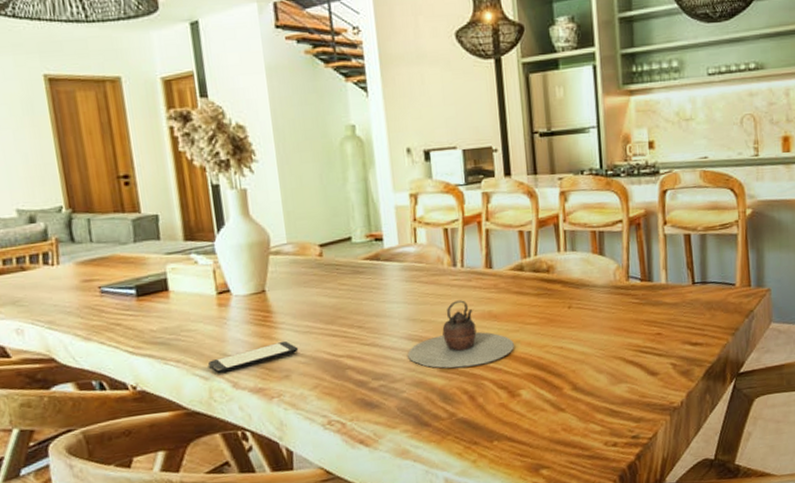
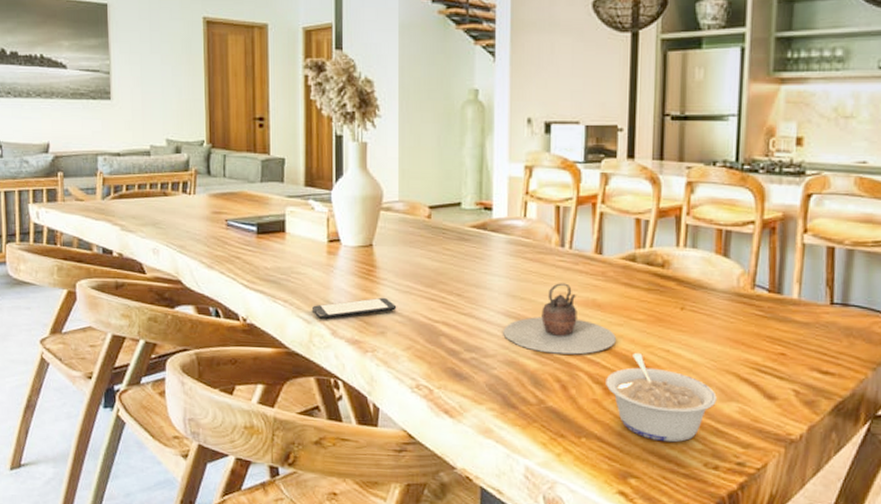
legume: none [509,353,609,431] -> present [606,352,717,443]

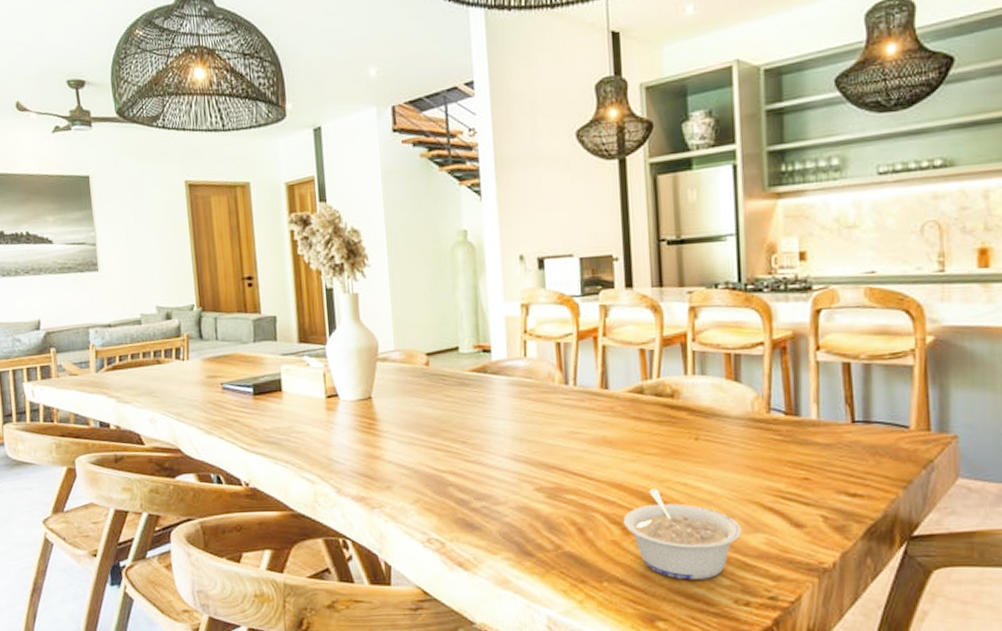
smartphone: present [311,297,397,320] -> none [314,450,401,479]
teapot: present [503,283,616,355] -> none [512,421,630,496]

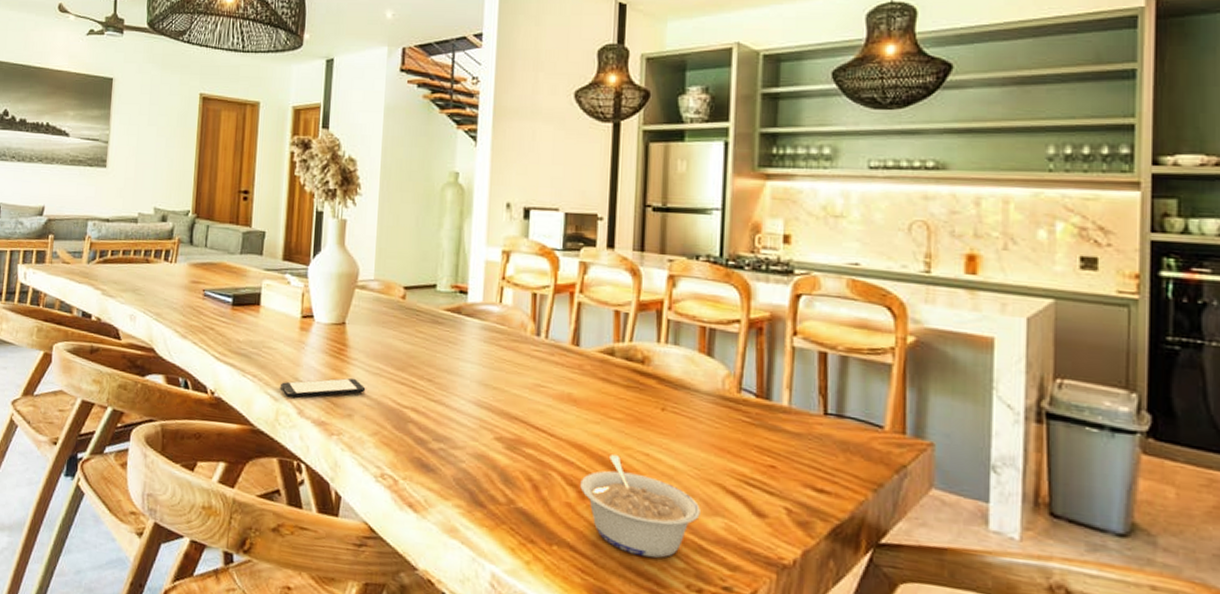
smartphone: none [314,450,401,479] -> present [280,377,366,398]

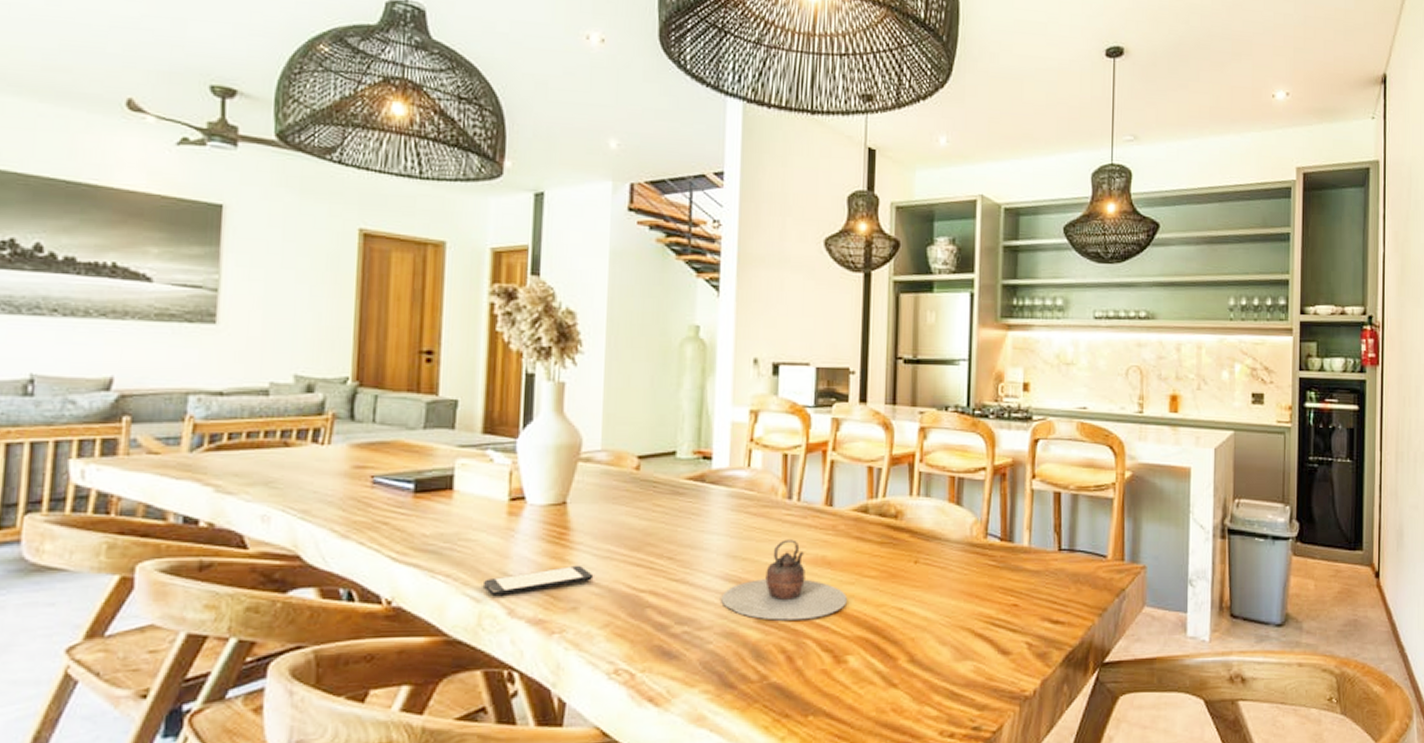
teapot: none [473,374,592,452] -> present [721,539,847,620]
legume: present [580,454,700,559] -> none [836,612,952,712]

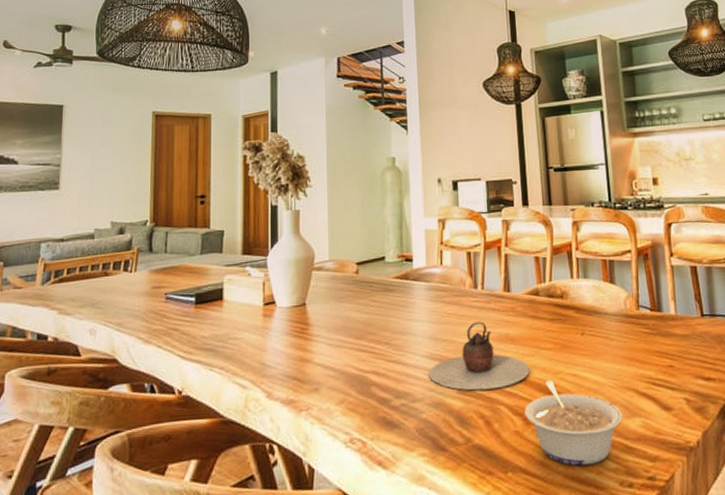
smartphone: present [482,565,594,597] -> none [247,353,330,383]
legume: none [836,612,952,712] -> present [524,379,623,466]

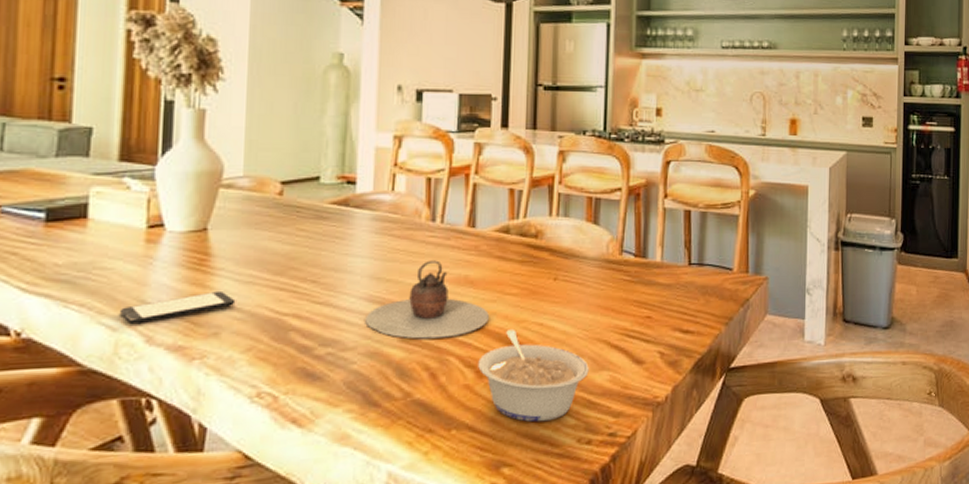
smartphone: none [247,353,330,383] -> present [119,290,236,325]

